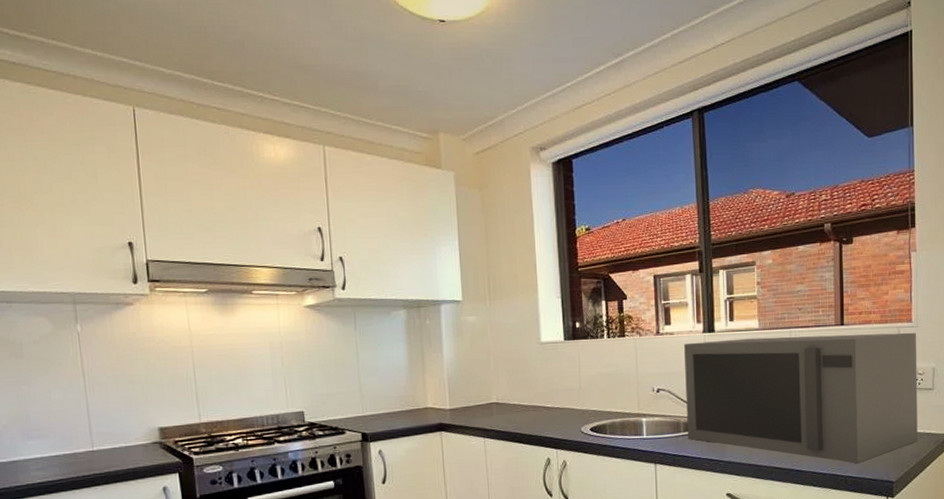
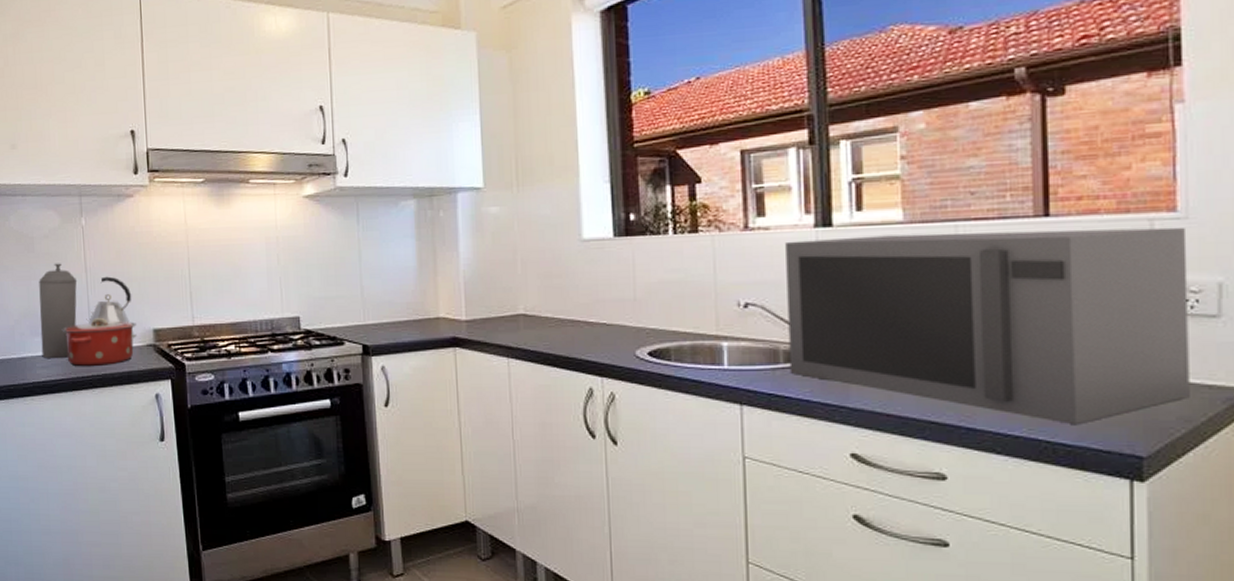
canister: none [30,368,75,461] -> present [39,263,78,359]
casserole: none [58,418,141,467] -> present [61,317,136,367]
kettle: none [85,380,142,437] -> present [86,276,137,338]

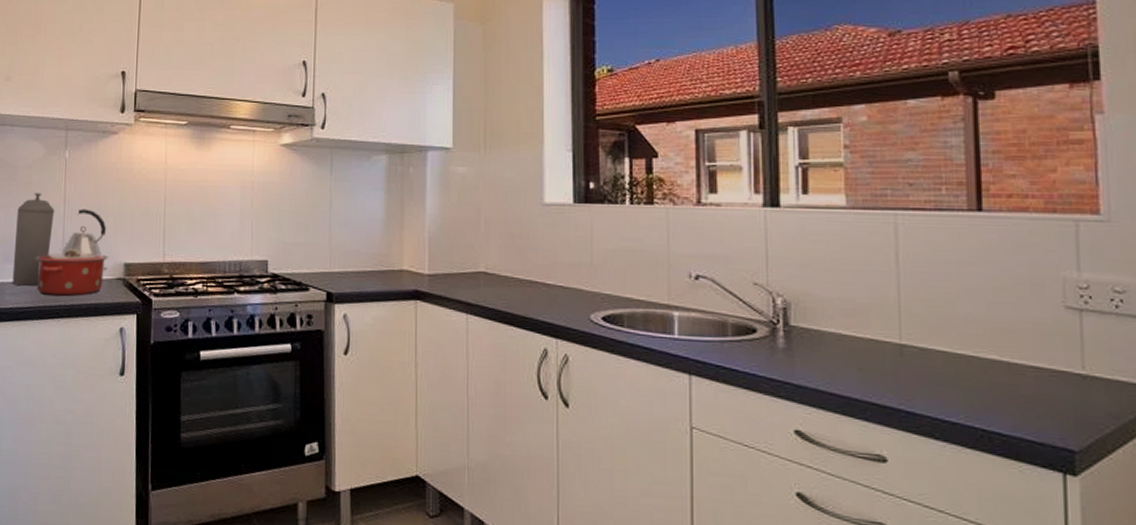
microwave: present [785,227,1190,426] -> none [736,218,1118,416]

